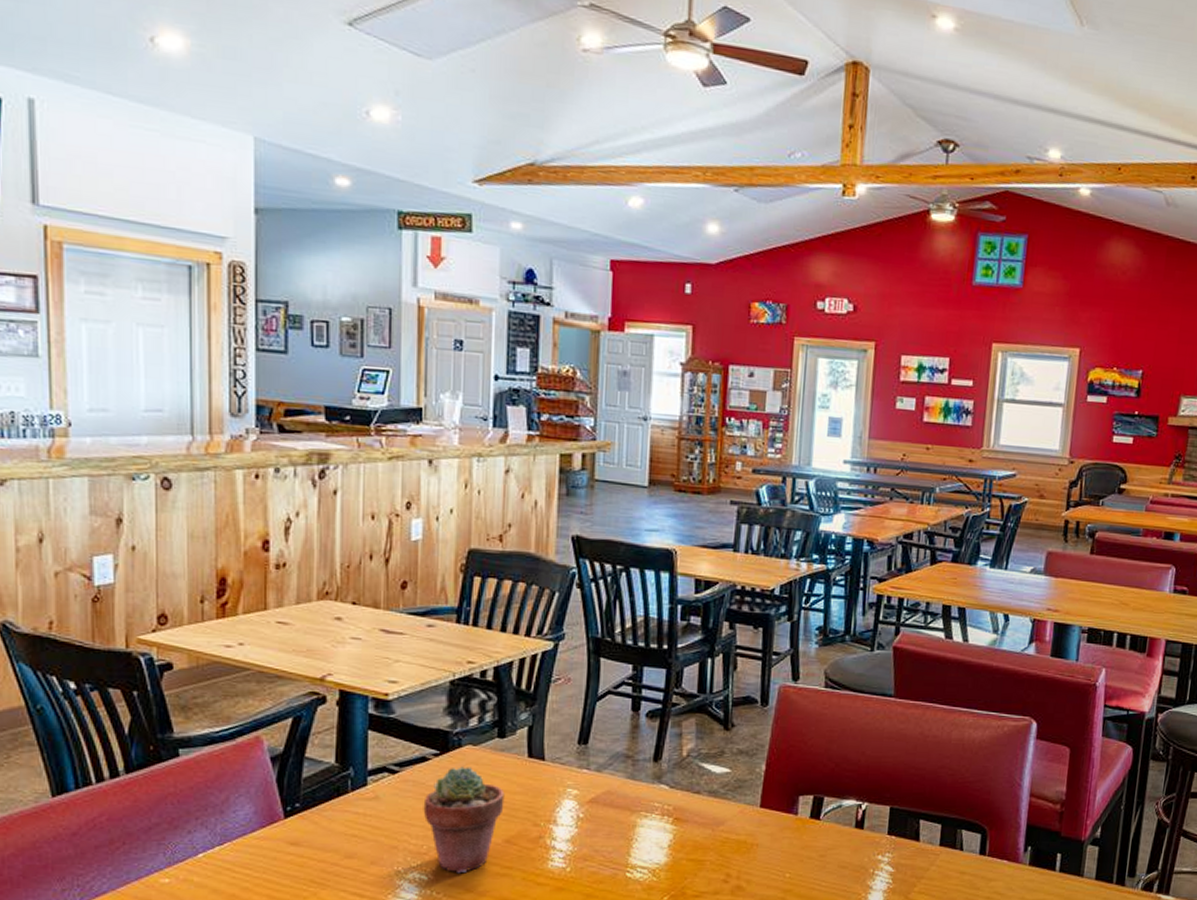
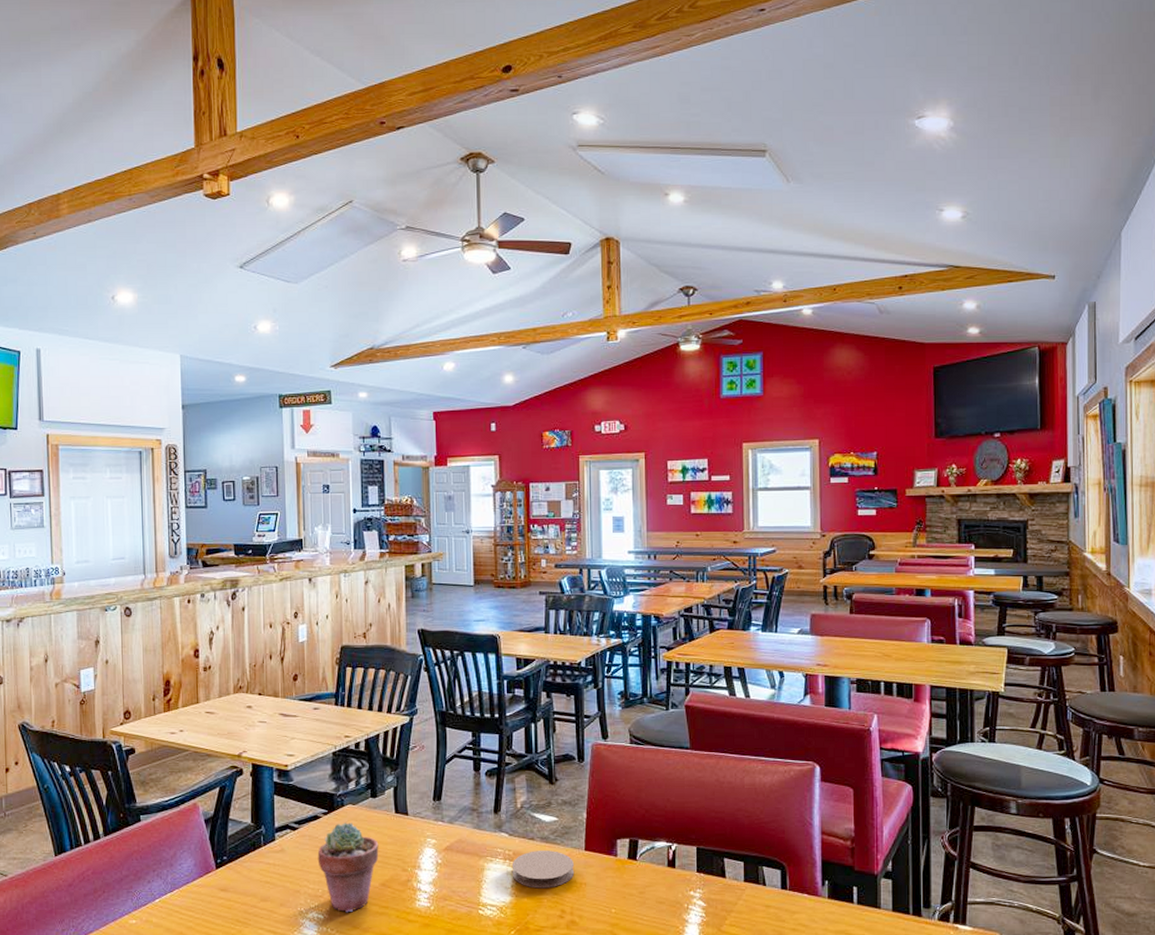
coaster: none [670,806,747,849] -> present [511,851,575,889]

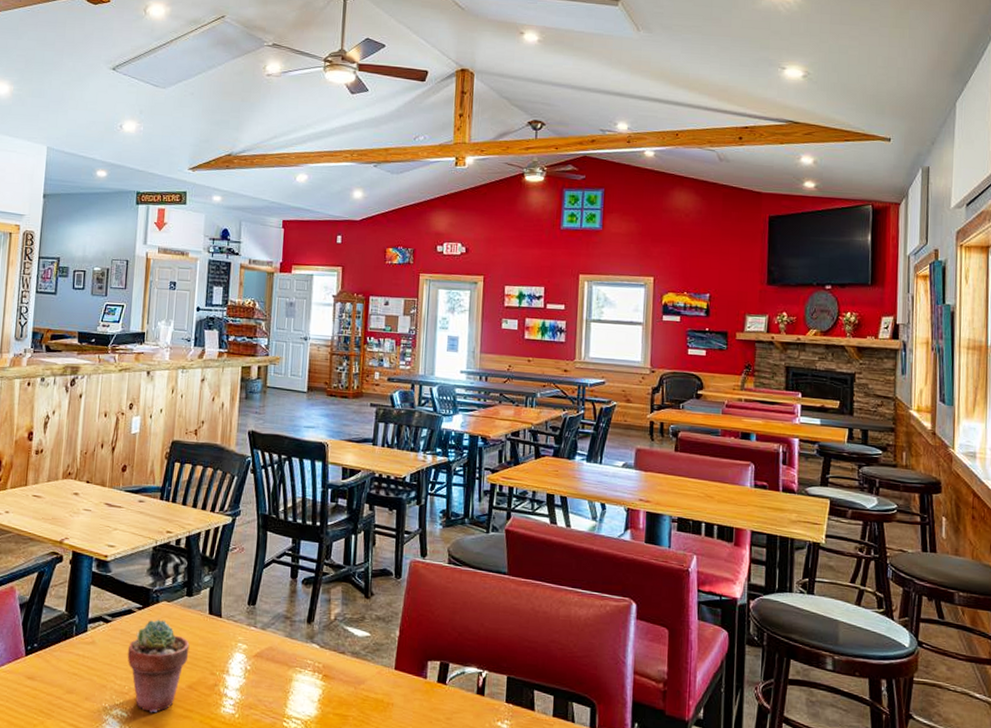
coaster: present [511,851,575,889] -> none [319,665,383,706]

